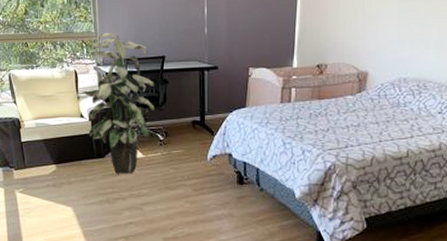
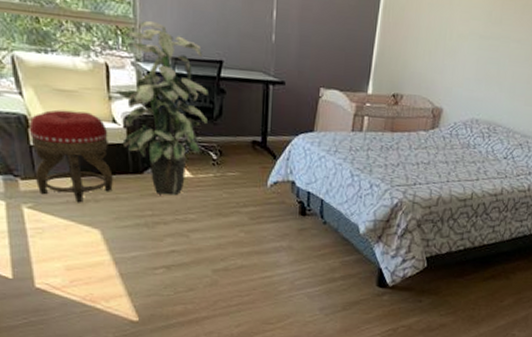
footstool: none [20,111,82,186] -> present [29,109,113,203]

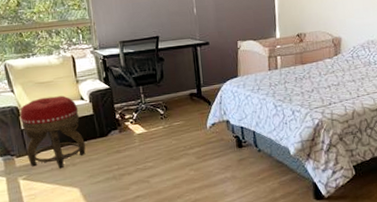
indoor plant: present [116,21,208,196] -> none [81,18,153,151]

